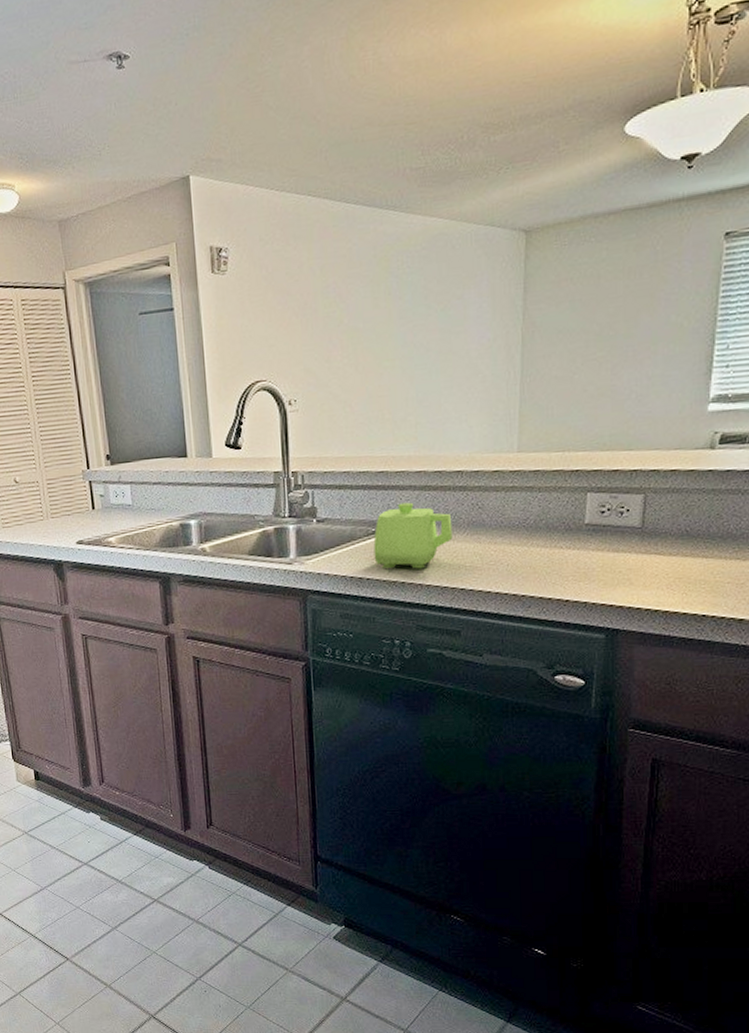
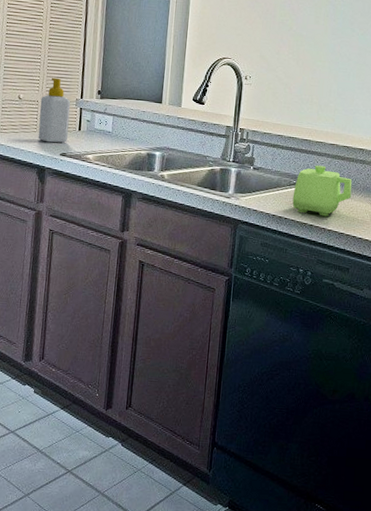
soap bottle: none [40,448,81,531] -> present [38,77,71,143]

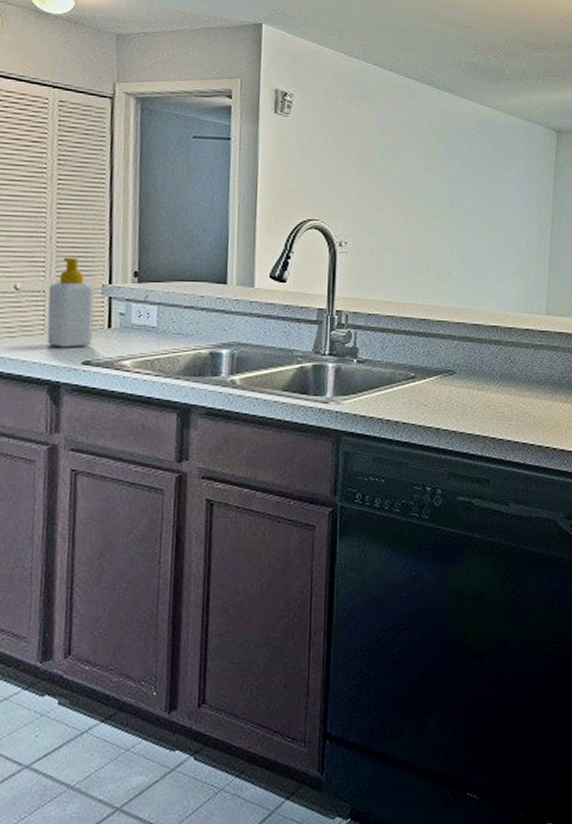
teapot: present [292,165,352,217] -> none [411,351,487,416]

